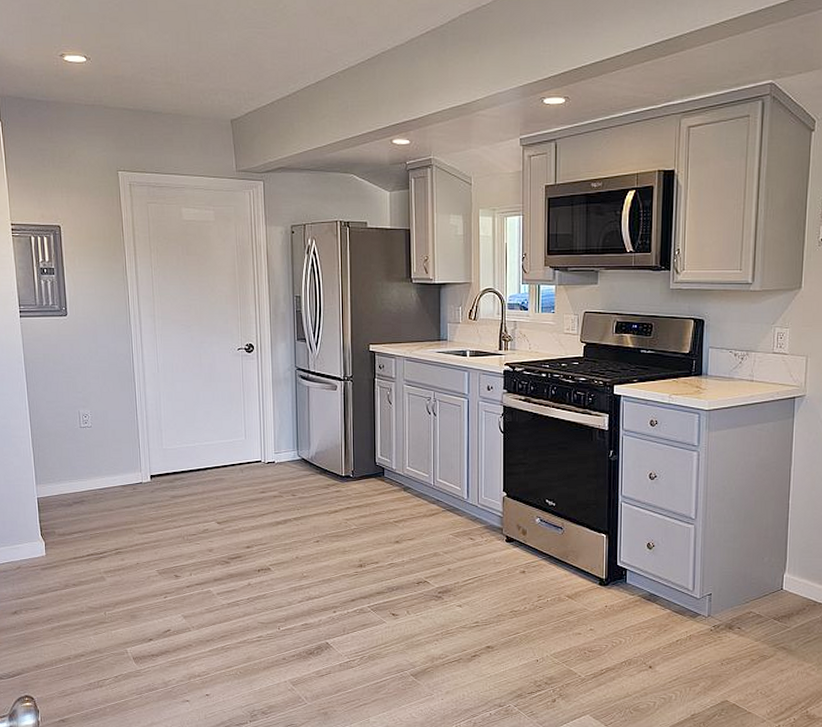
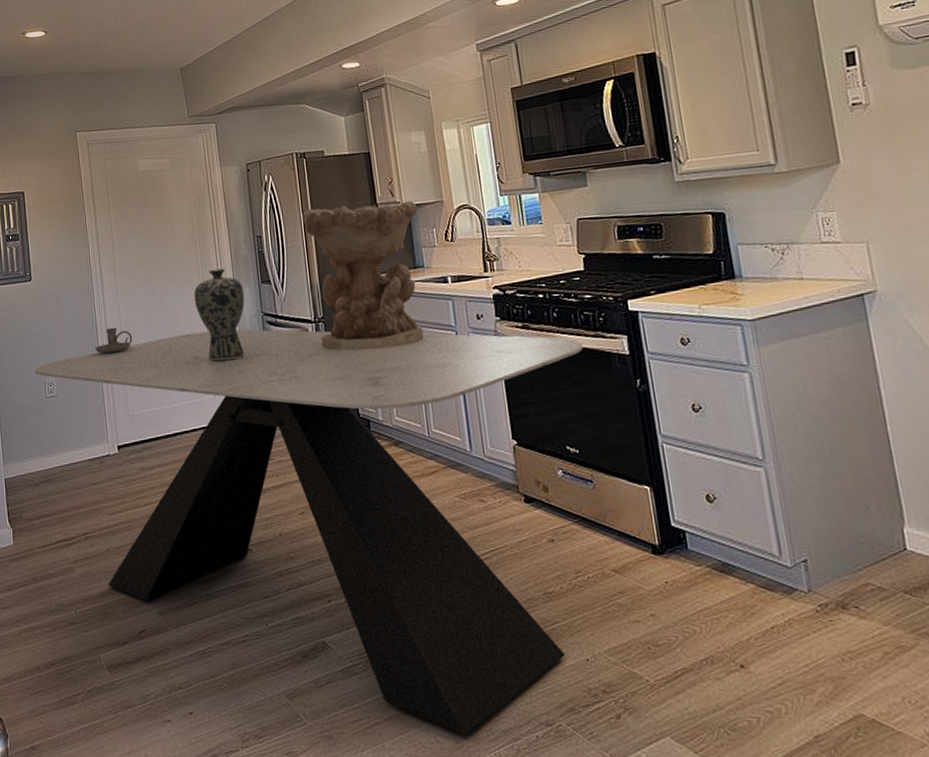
dining table: none [69,380,572,713] -> present [34,329,583,736]
candle holder: none [131,368,169,392] -> present [95,327,133,354]
vase: none [231,323,280,407] -> present [194,268,245,362]
decorative bowl: none [340,276,448,409] -> present [301,200,424,351]

